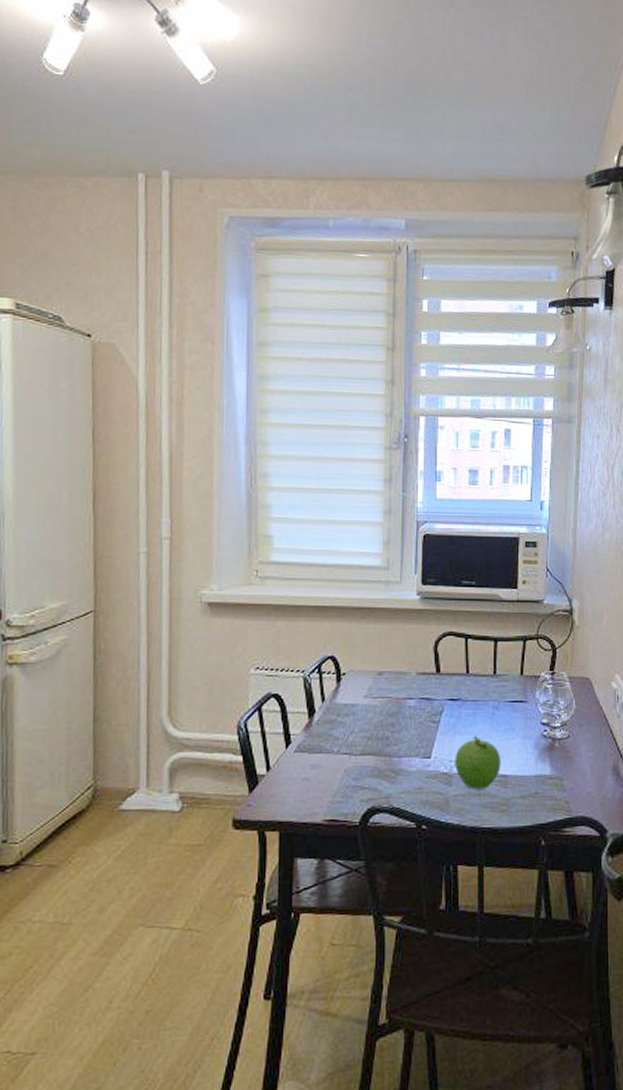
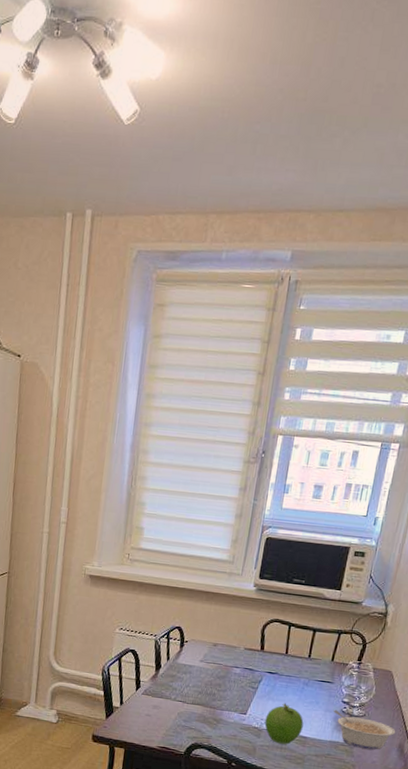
legume: none [533,735,607,779] -> present [334,709,396,750]

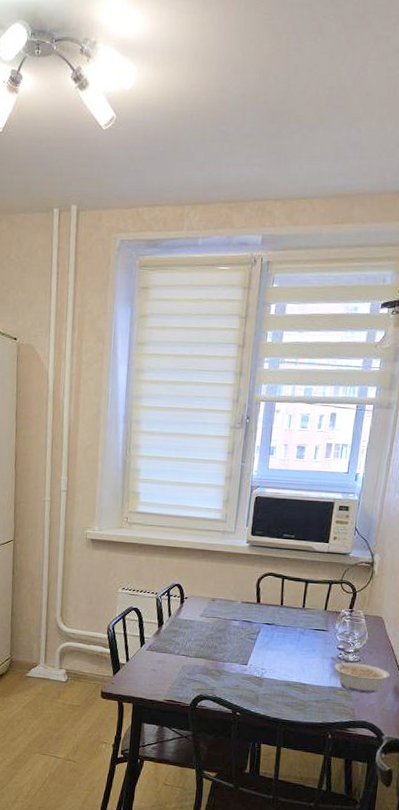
fruit: present [264,702,304,745] -> none [265,651,302,692]

